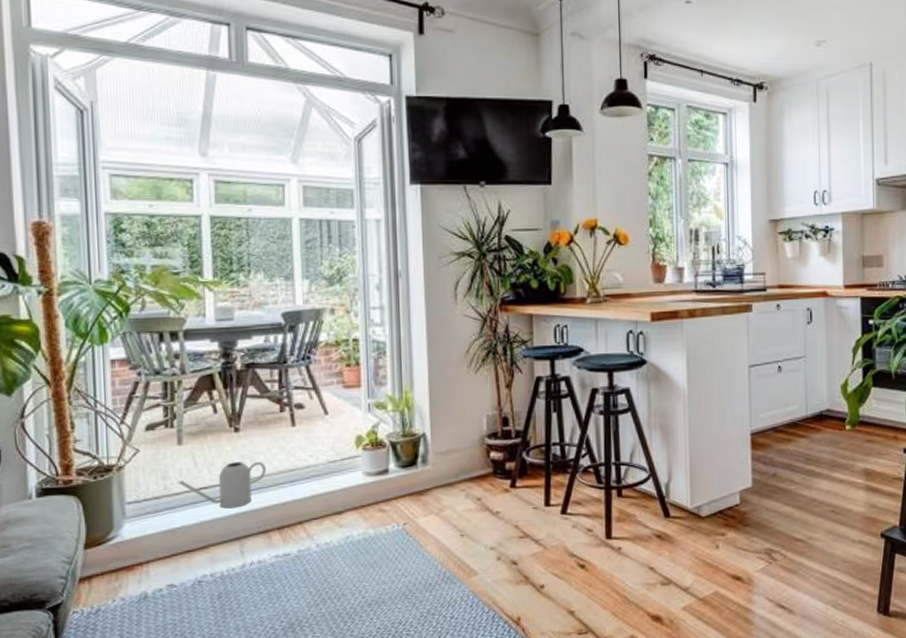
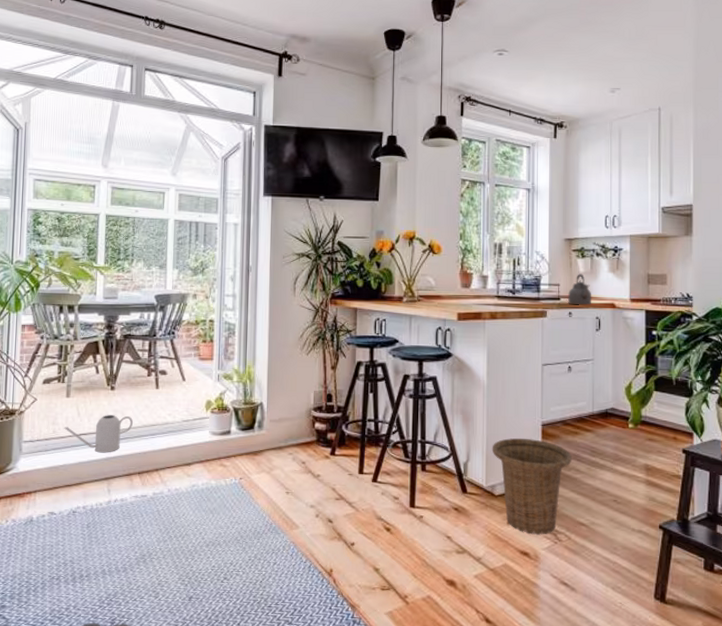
basket: none [696,451,786,556] -> present [492,438,573,535]
kettle: none [775,259,802,296] -> present [568,274,592,306]

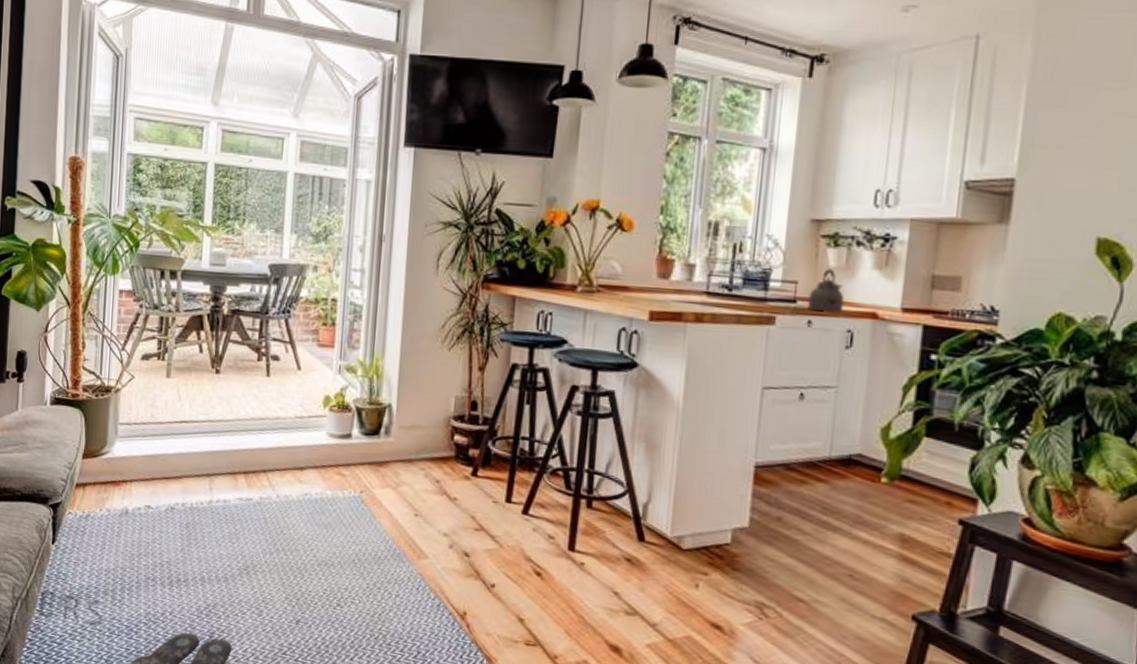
watering can: present [64,415,133,453] -> none [163,402,239,446]
basket: present [492,438,573,535] -> none [682,479,795,606]

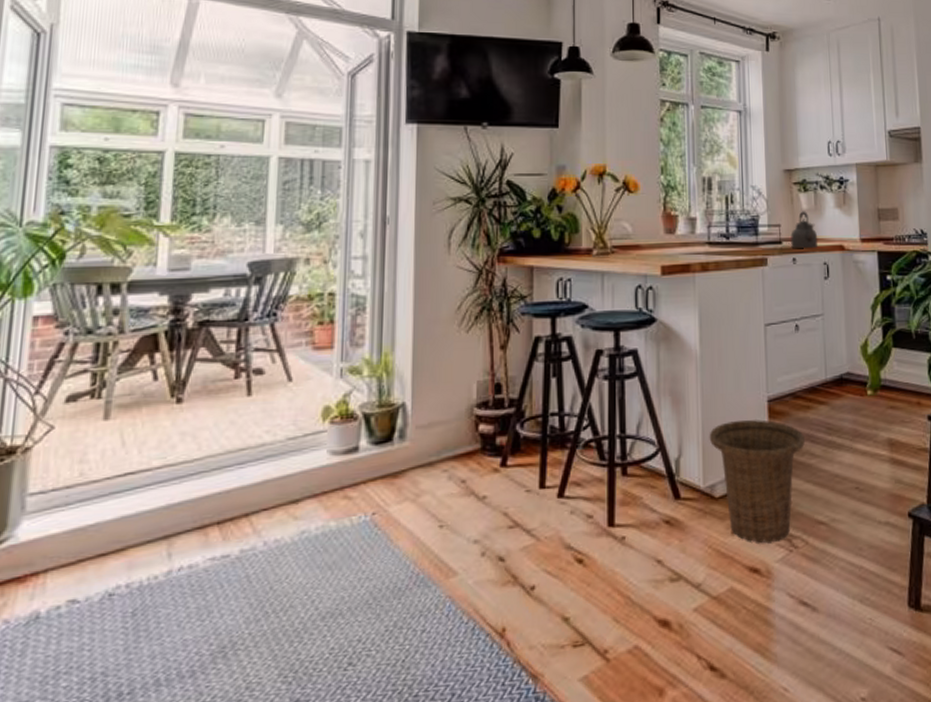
basket: none [682,479,795,606] -> present [709,420,806,544]

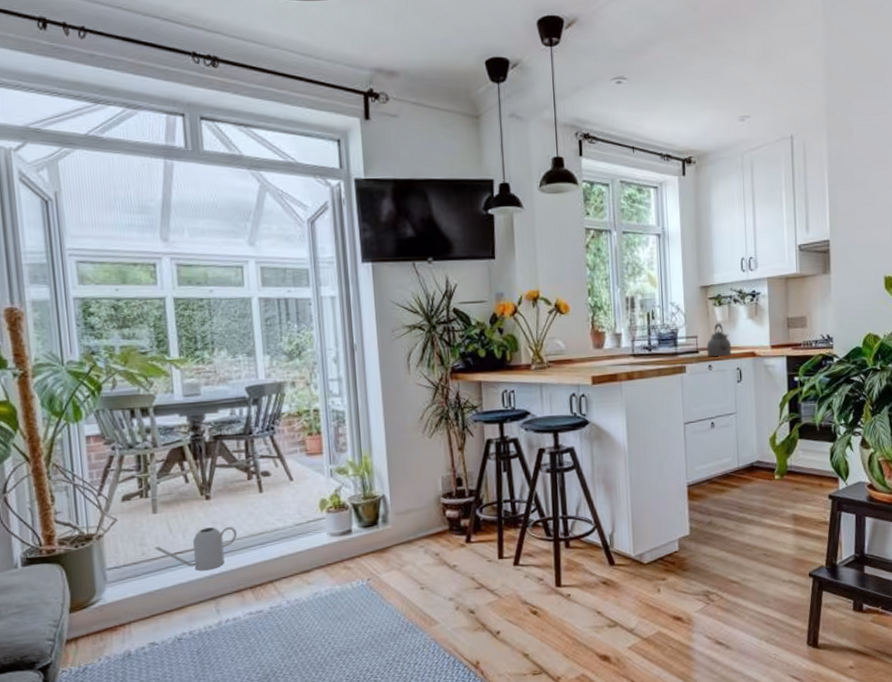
watering can: none [98,439,210,499] -> present [155,526,237,571]
basket: present [709,420,806,544] -> none [637,501,721,598]

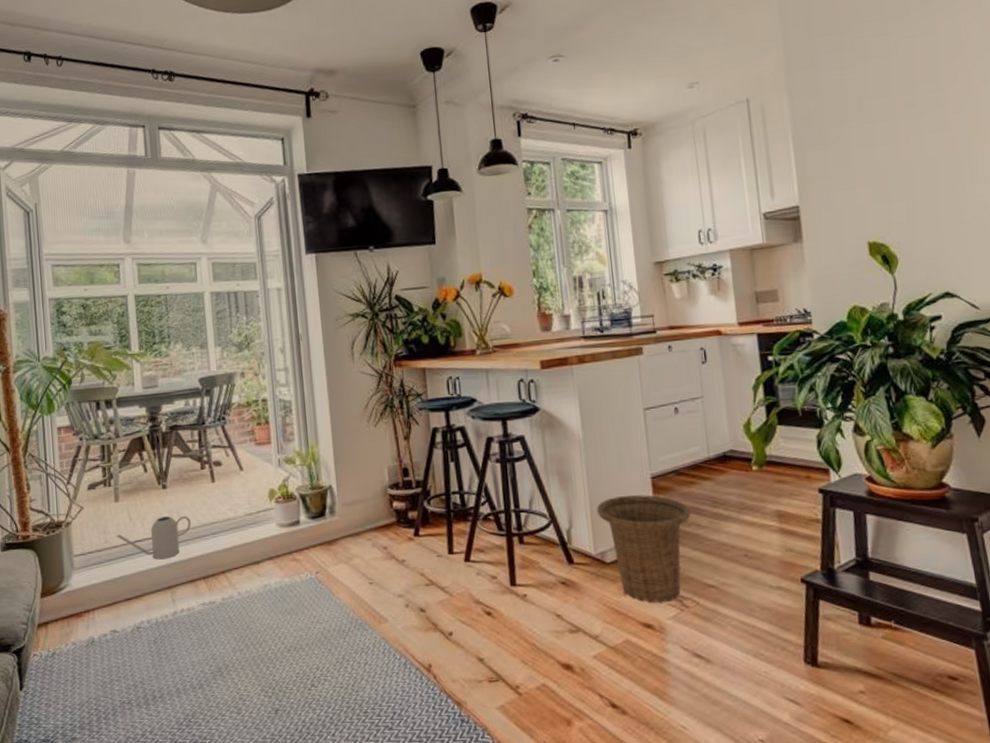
basket: none [637,501,721,598] -> present [596,495,691,603]
kettle: present [707,323,732,357] -> none [664,300,694,337]

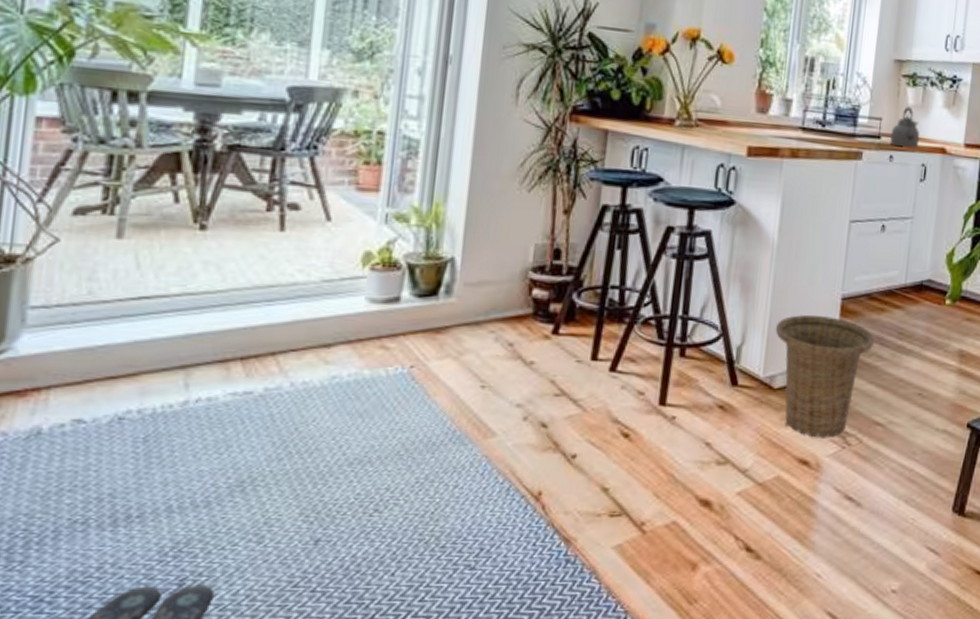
watering can: present [116,515,191,560] -> none [109,268,236,328]
kettle: none [664,300,694,337] -> present [890,106,920,149]

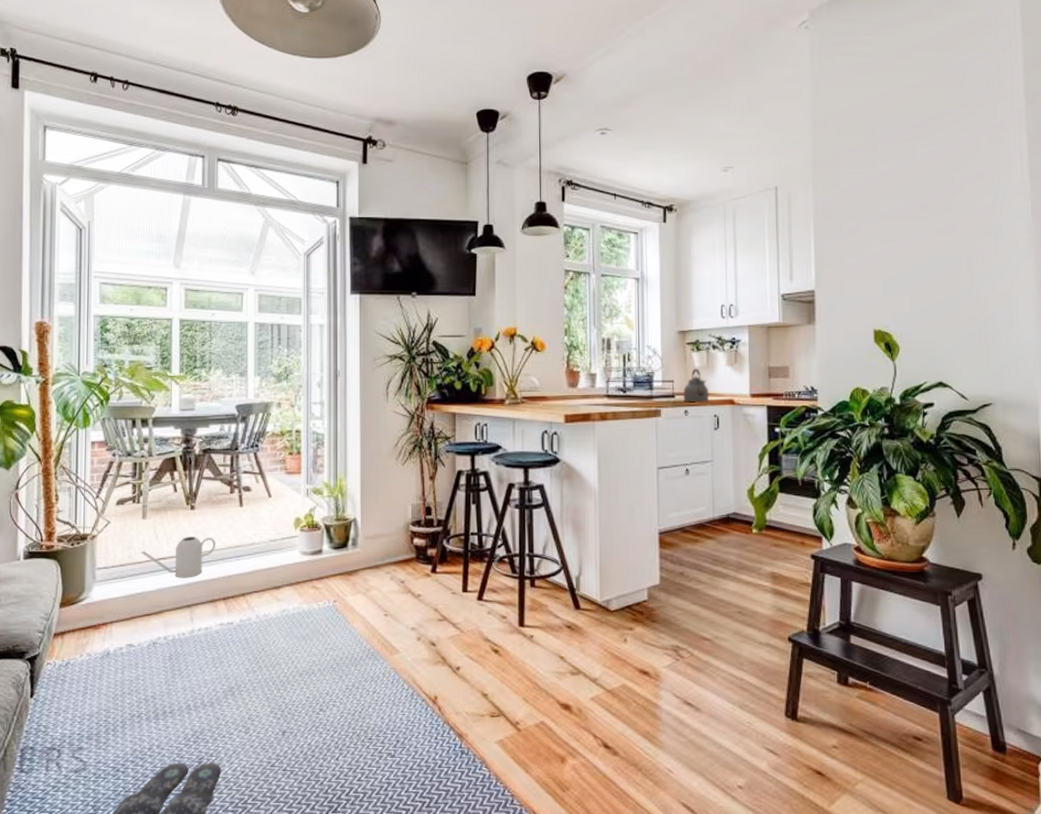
watering can: none [109,268,236,328] -> present [141,537,216,578]
basket: present [775,315,875,438] -> none [605,549,693,652]

